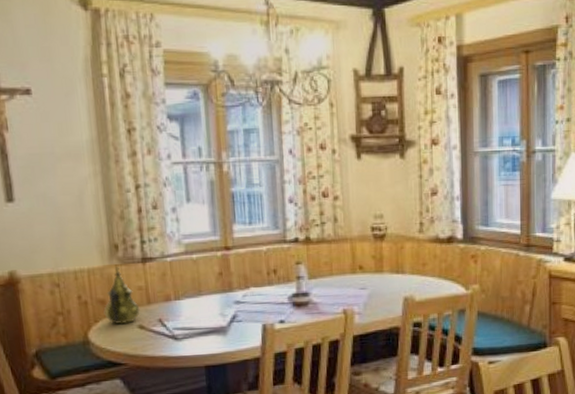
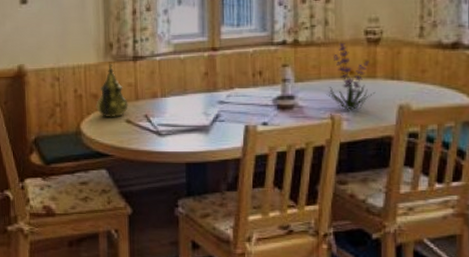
plant: none [339,238,383,304] -> present [326,42,376,110]

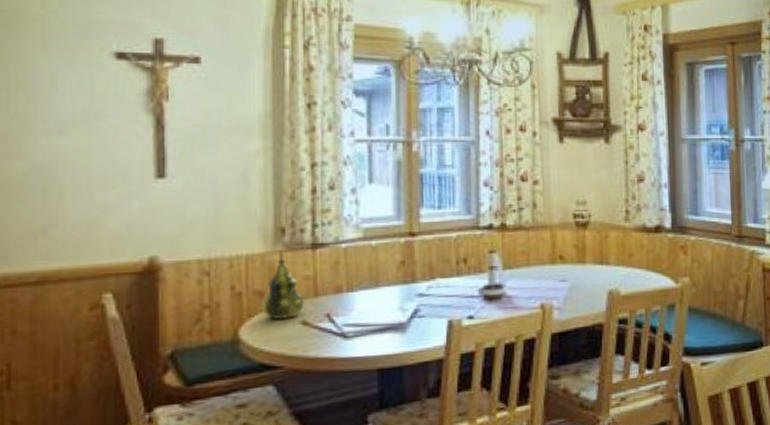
plant: present [326,42,376,110] -> none [536,226,586,298]

